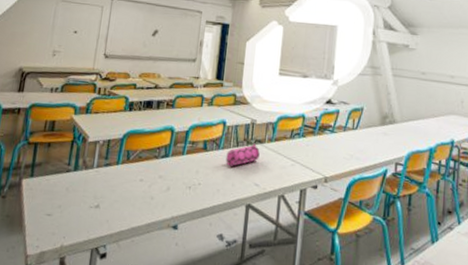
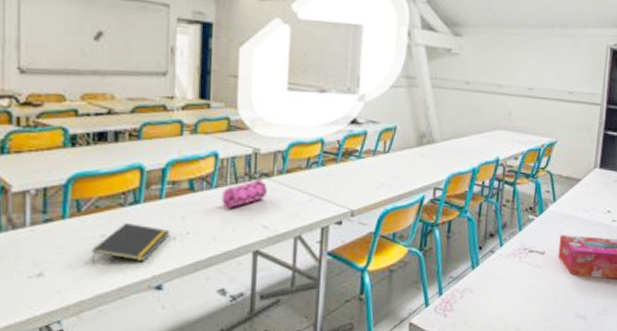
notepad: none [131,172,188,204] -> present [91,223,171,264]

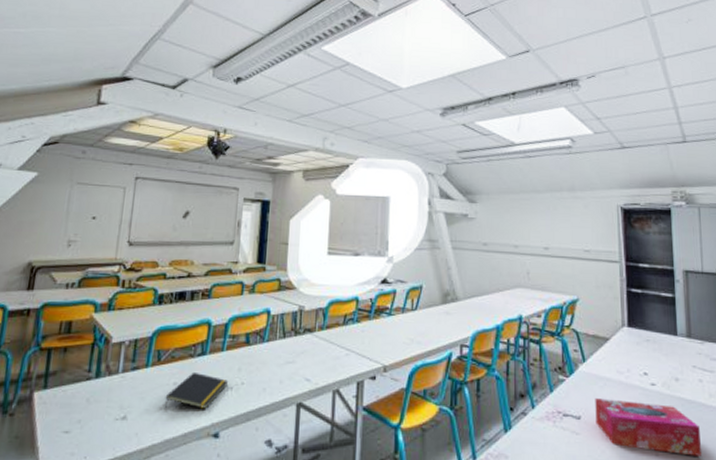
pencil case: present [222,177,267,208] -> none [271,333,310,361]

